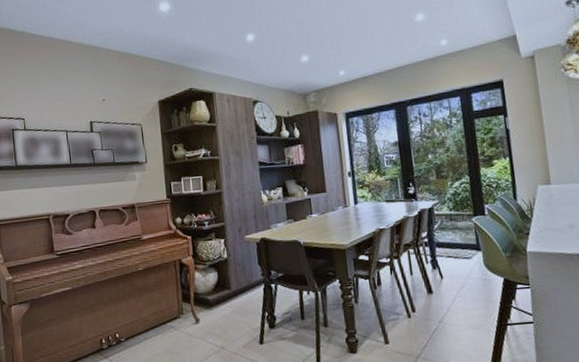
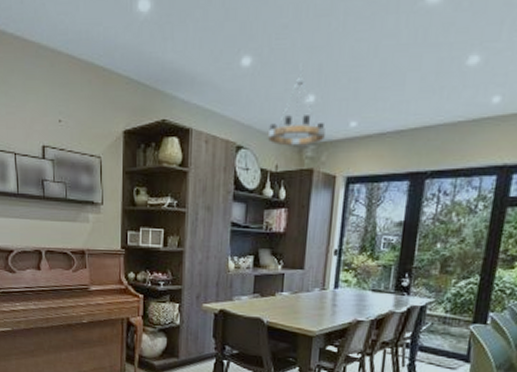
chandelier: none [276,33,322,96] -> present [267,62,325,146]

